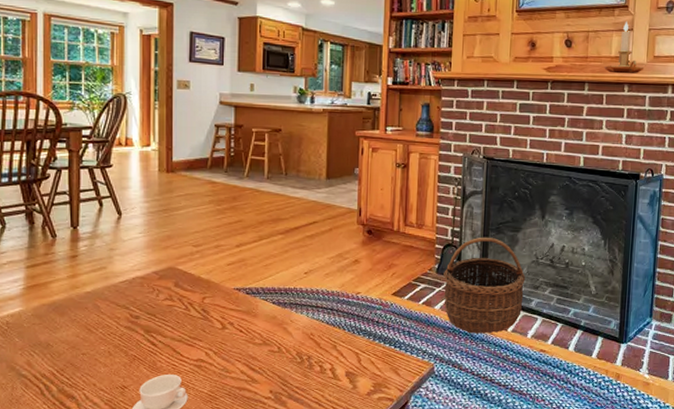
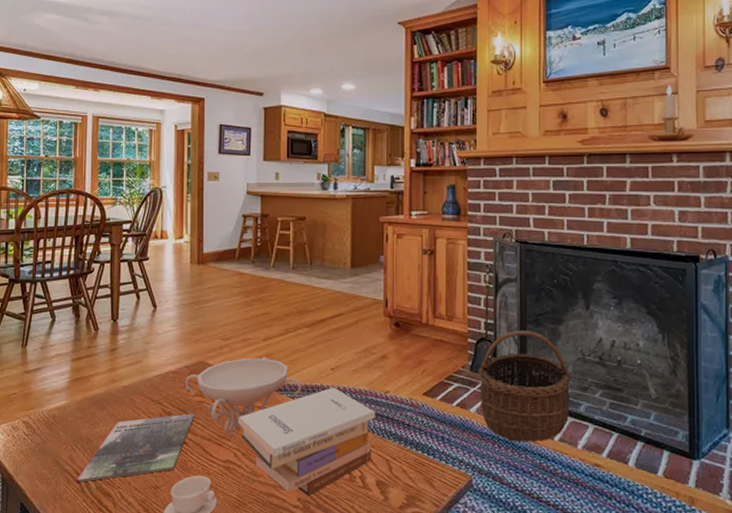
magazine: none [35,317,165,387] -> present [76,413,195,483]
decorative bowl: none [153,262,276,338] -> present [184,357,302,438]
books: none [210,289,346,388] -> present [238,387,375,496]

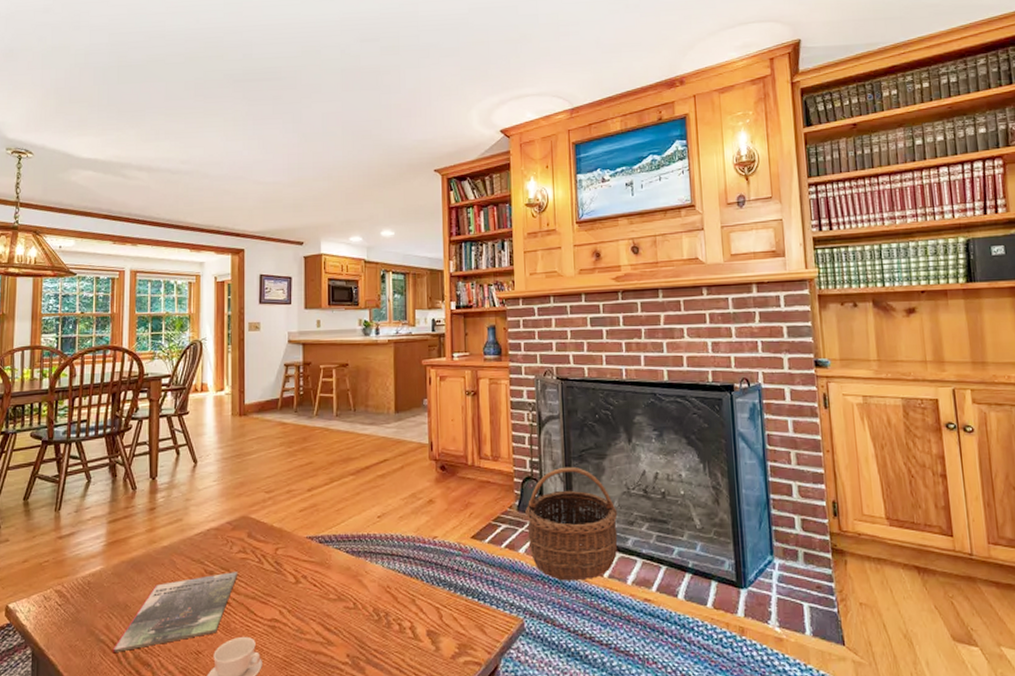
decorative bowl: present [184,357,302,438] -> none [227,508,349,594]
books: present [238,387,375,496] -> none [283,535,424,651]
candlestick: present [647,83,694,142] -> none [677,220,721,277]

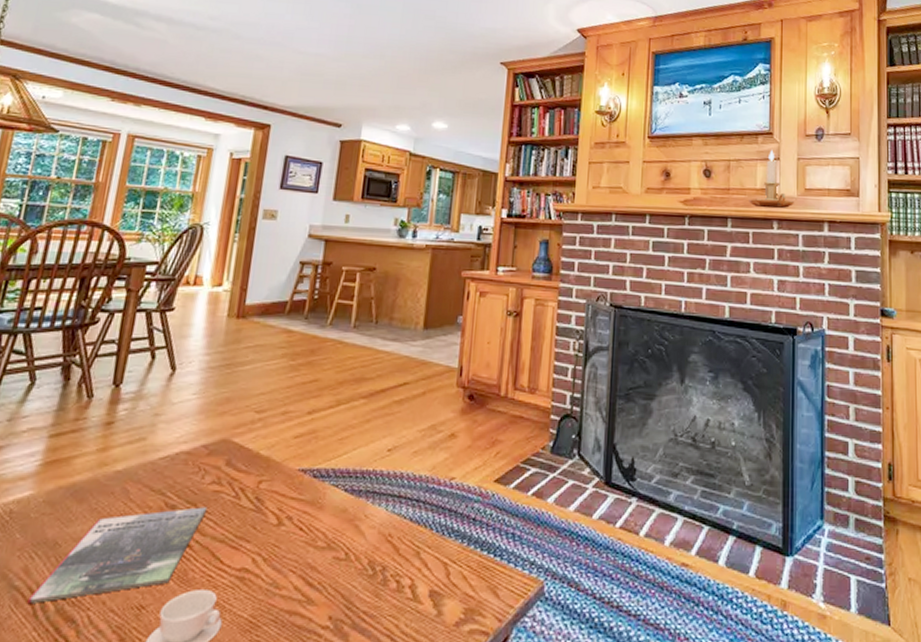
wicker basket: present [525,466,618,581] -> none [559,405,662,539]
candlestick: none [677,220,721,277] -> present [749,149,794,209]

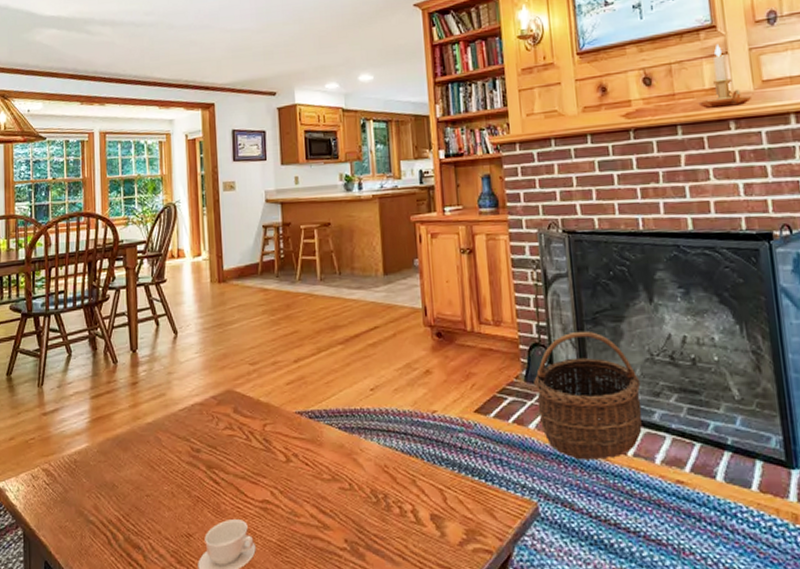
magazine: present [27,507,208,605] -> none [102,449,226,535]
wicker basket: none [559,405,662,539] -> present [534,331,642,460]

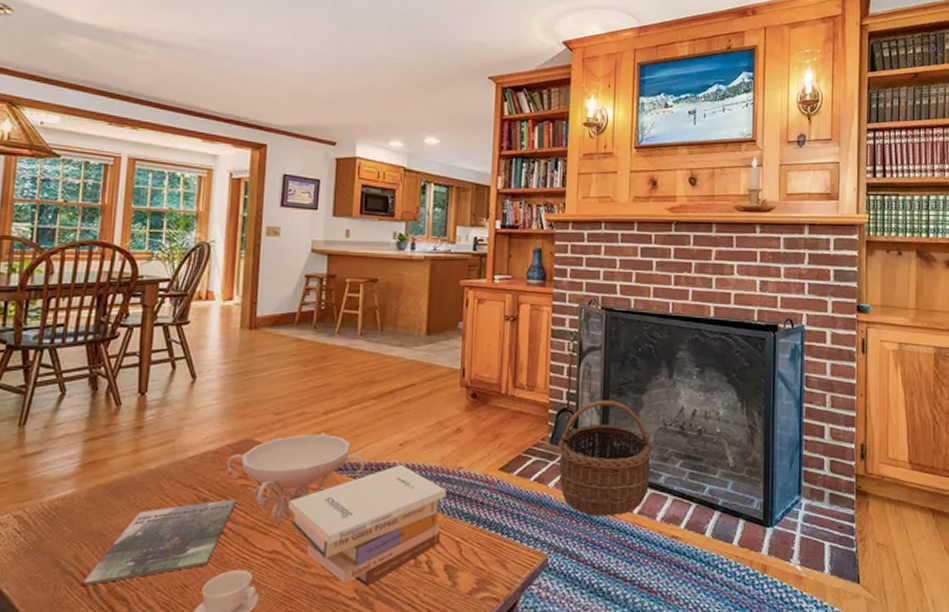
magazine: none [102,449,226,535] -> present [81,499,237,587]
decorative bowl: none [212,380,340,474] -> present [225,433,366,525]
books: none [272,409,423,536] -> present [288,464,446,586]

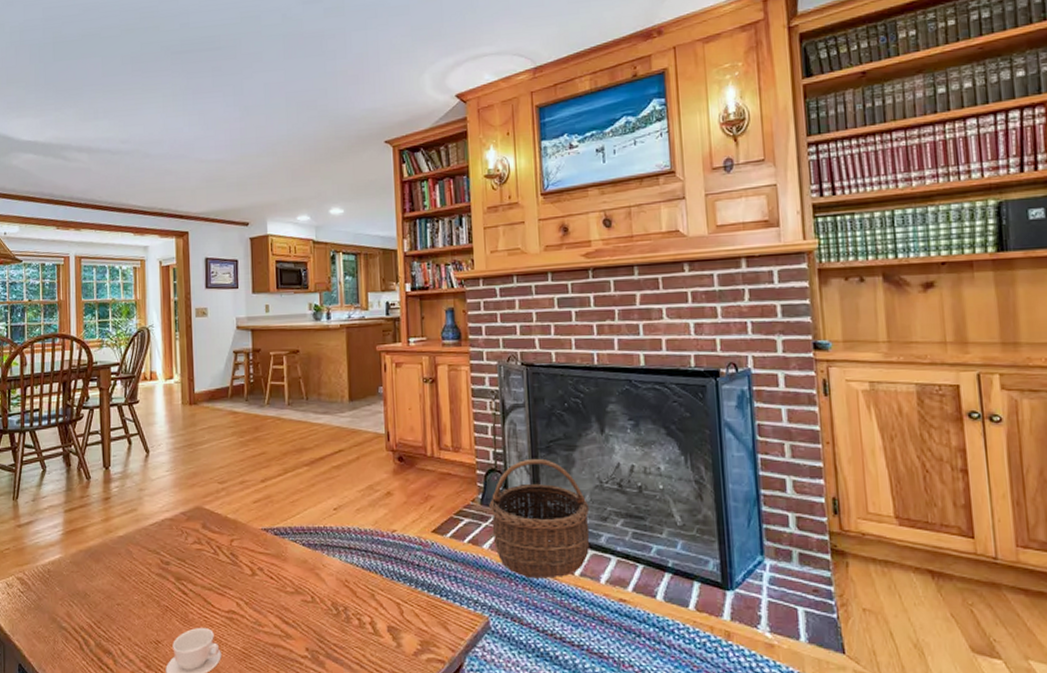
magazine: present [81,499,237,587] -> none [74,563,194,641]
decorative bowl: present [225,433,366,525] -> none [181,499,304,586]
books: present [288,464,446,586] -> none [239,528,383,645]
candlestick: present [733,156,776,214] -> none [655,188,705,252]

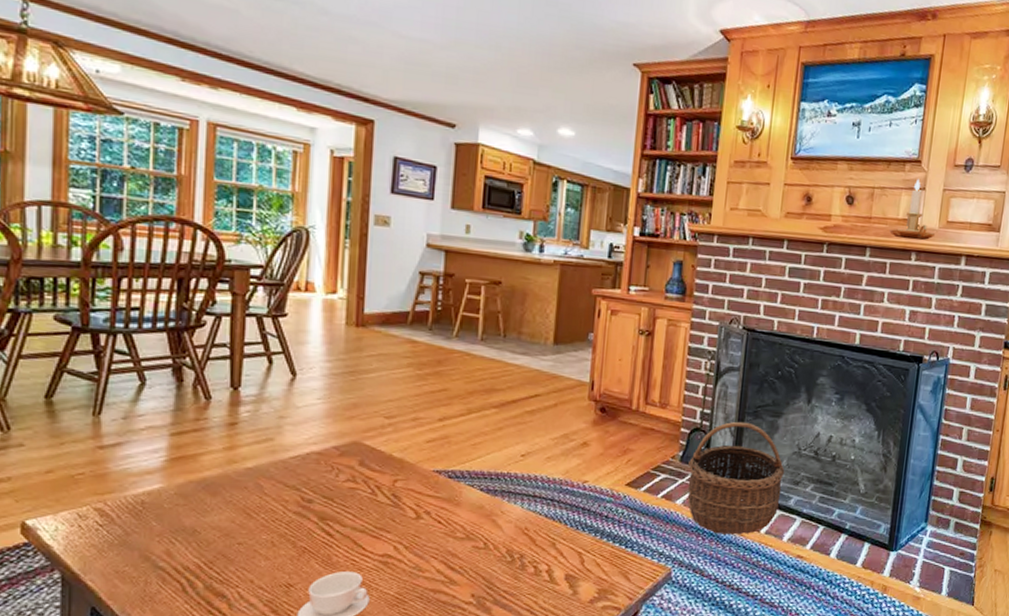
candlestick: none [655,188,705,252] -> present [889,178,935,241]

